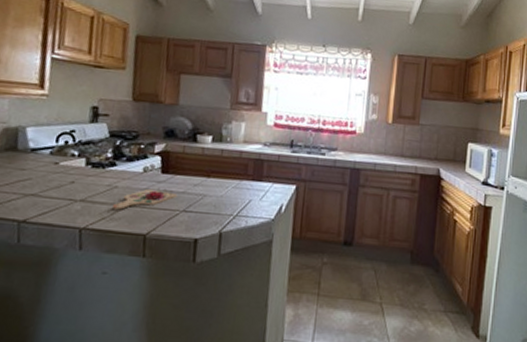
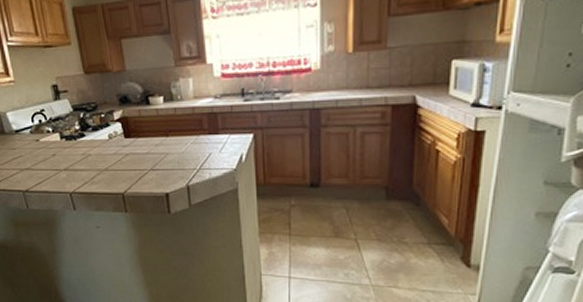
cutting board: present [111,188,178,210] -> none [90,151,143,174]

